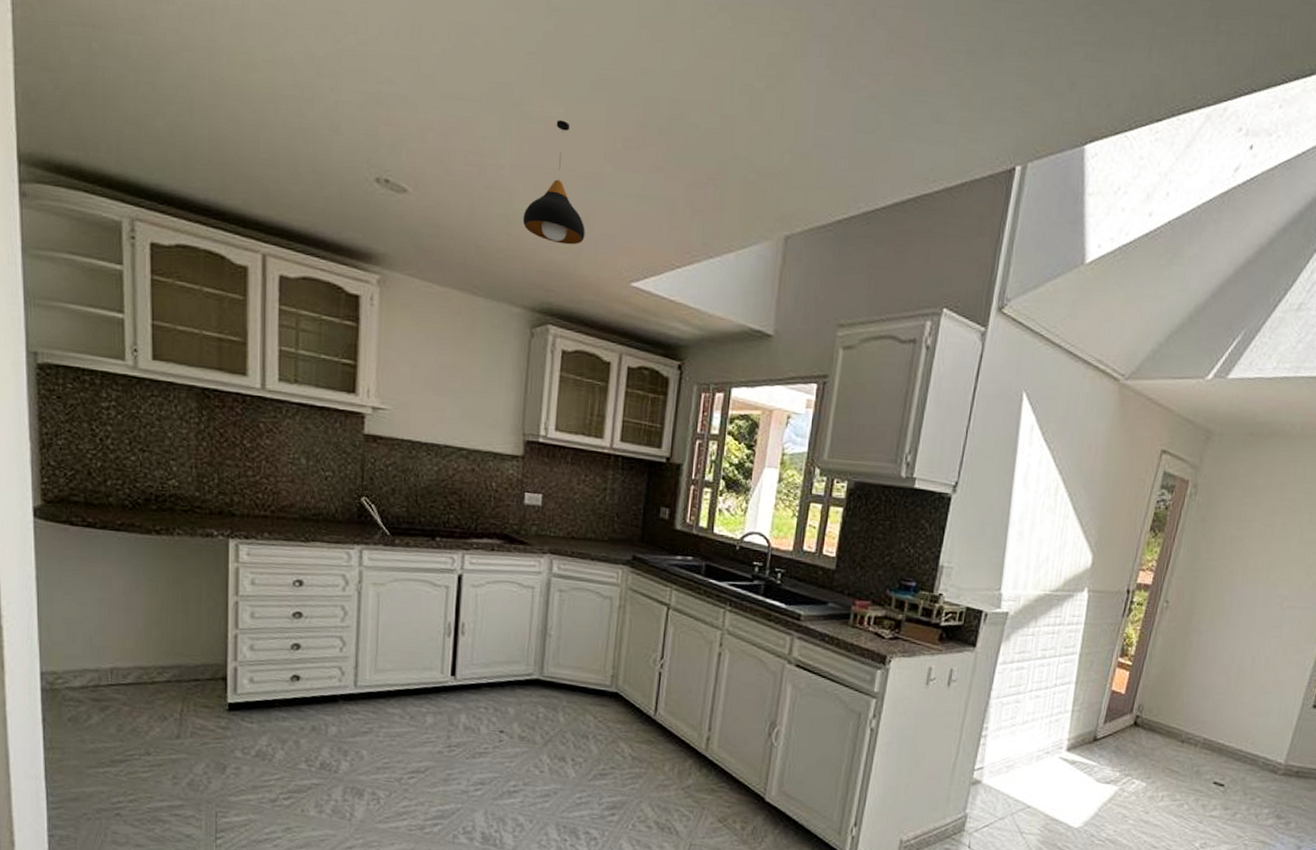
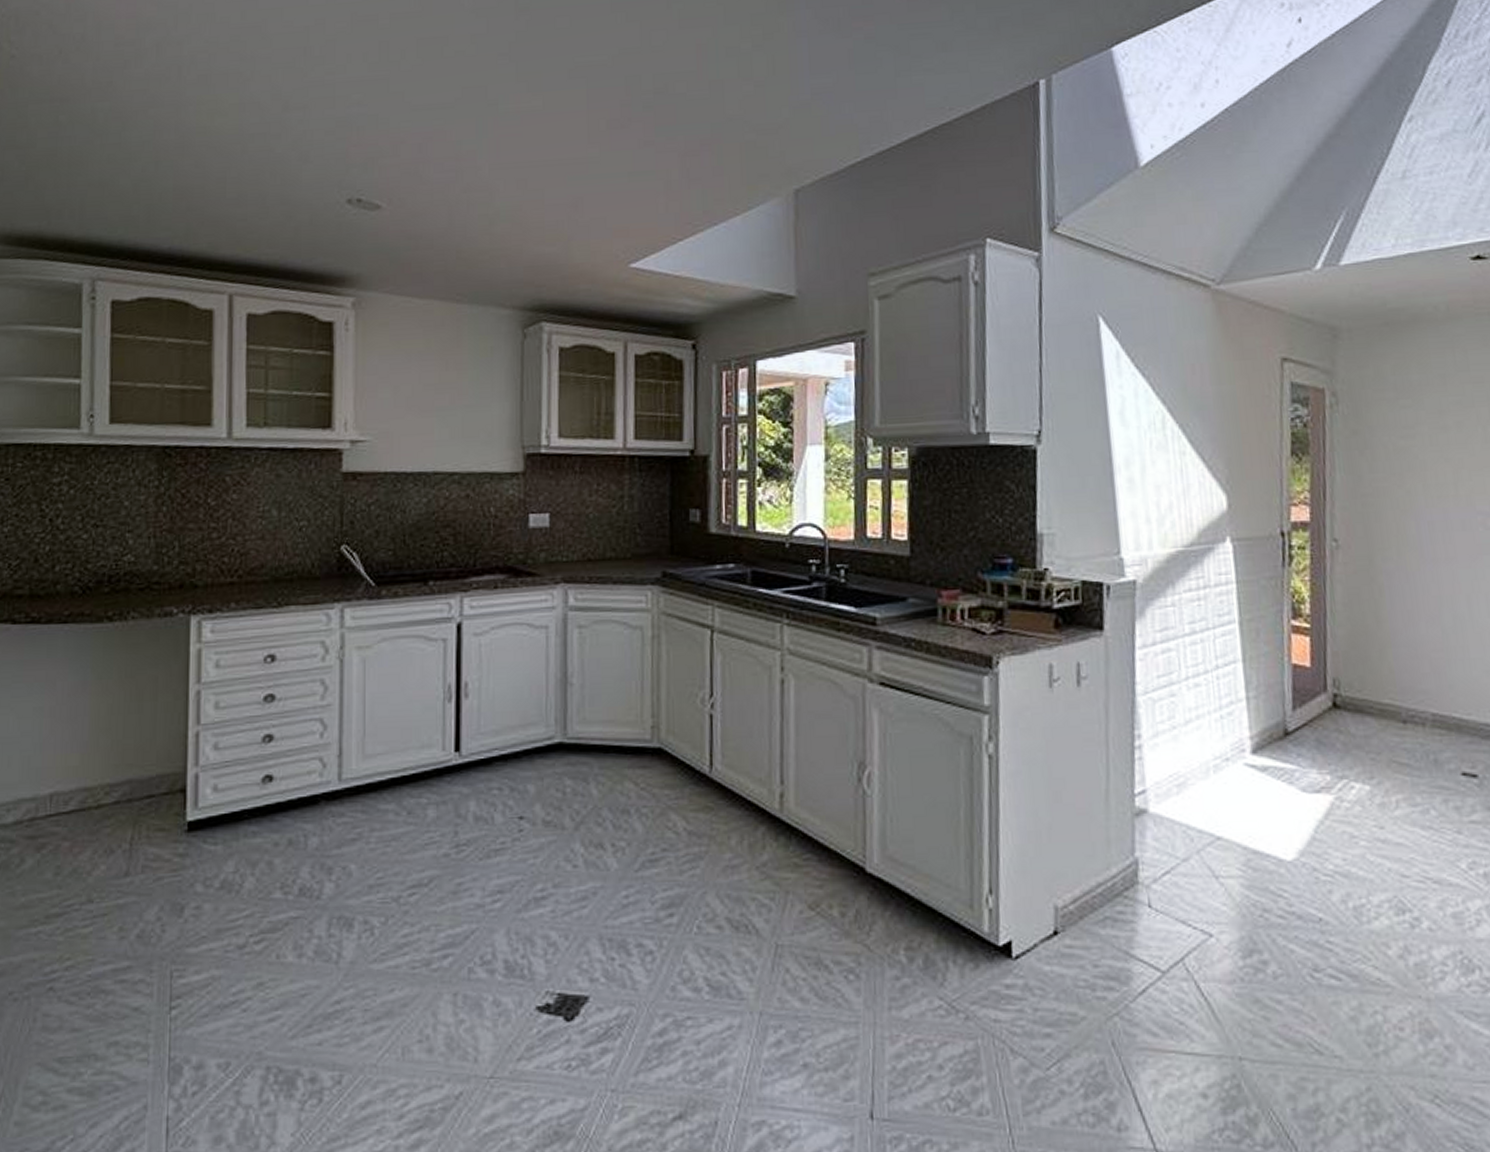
pendant light: present [522,119,585,245] -> none [506,112,574,236]

